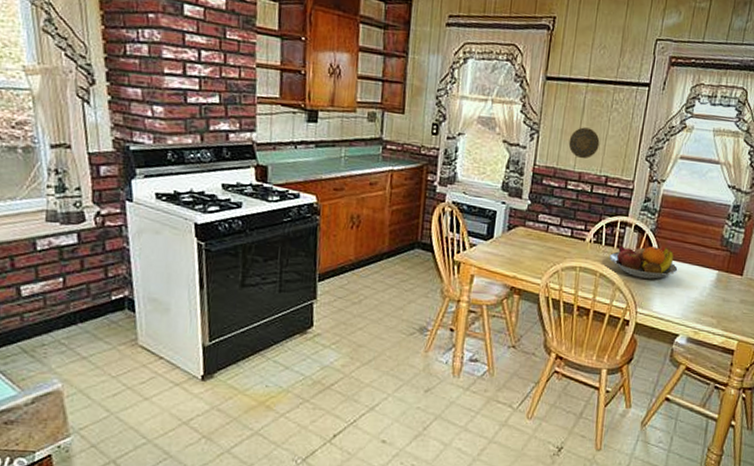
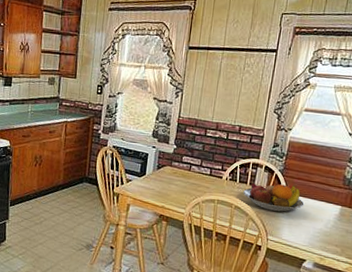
decorative plate: present [568,127,600,159] -> none [207,86,234,112]

